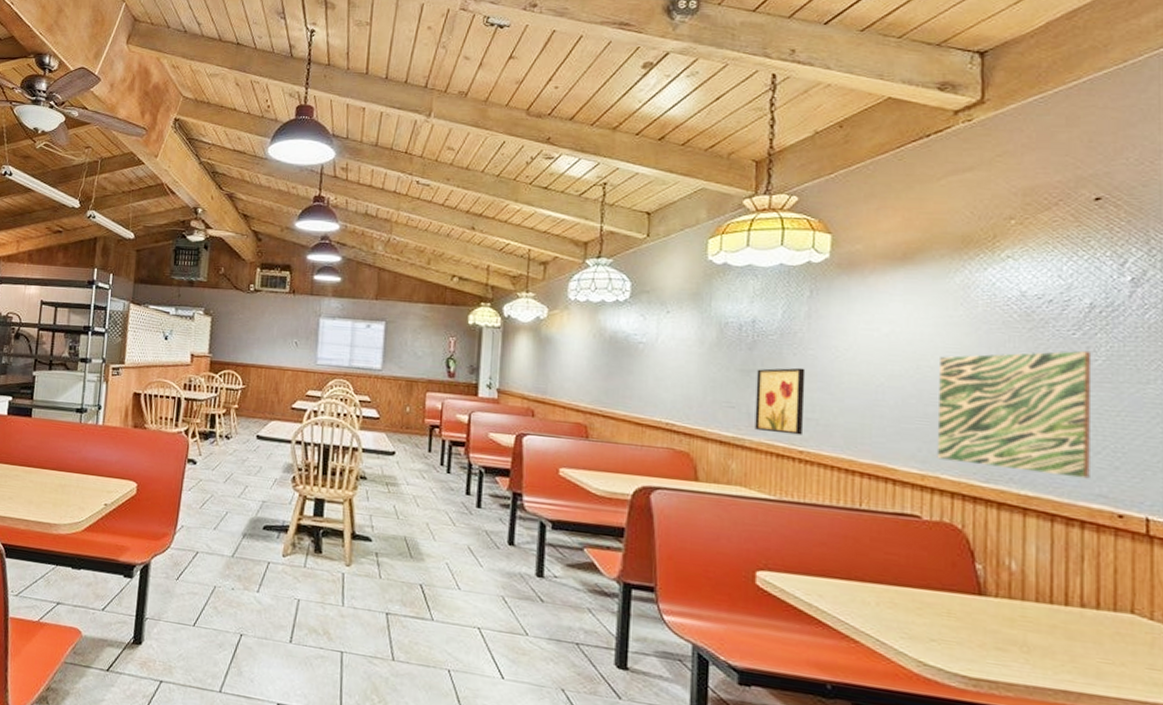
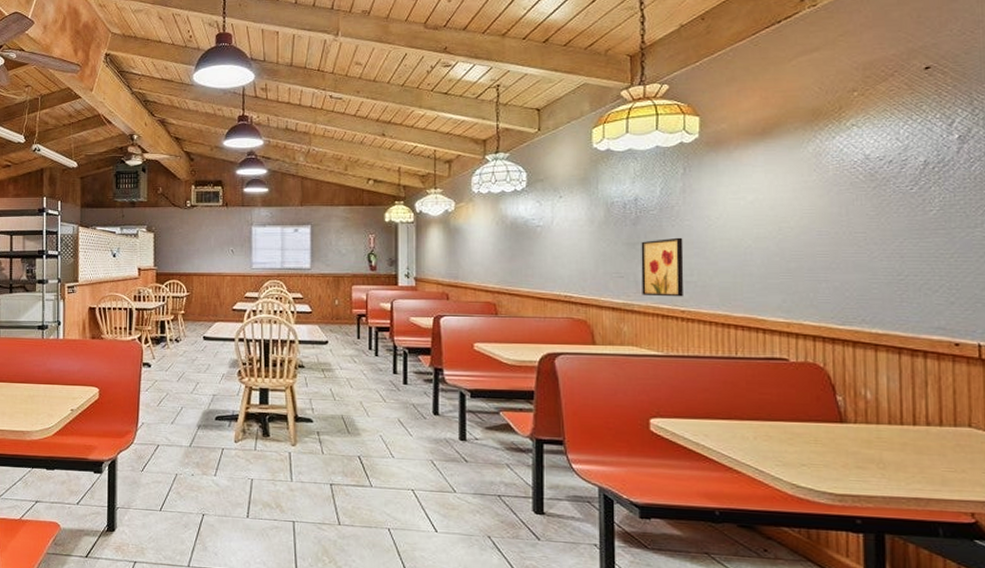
wall art: present [936,350,1092,479] -> none [798,202,930,314]

